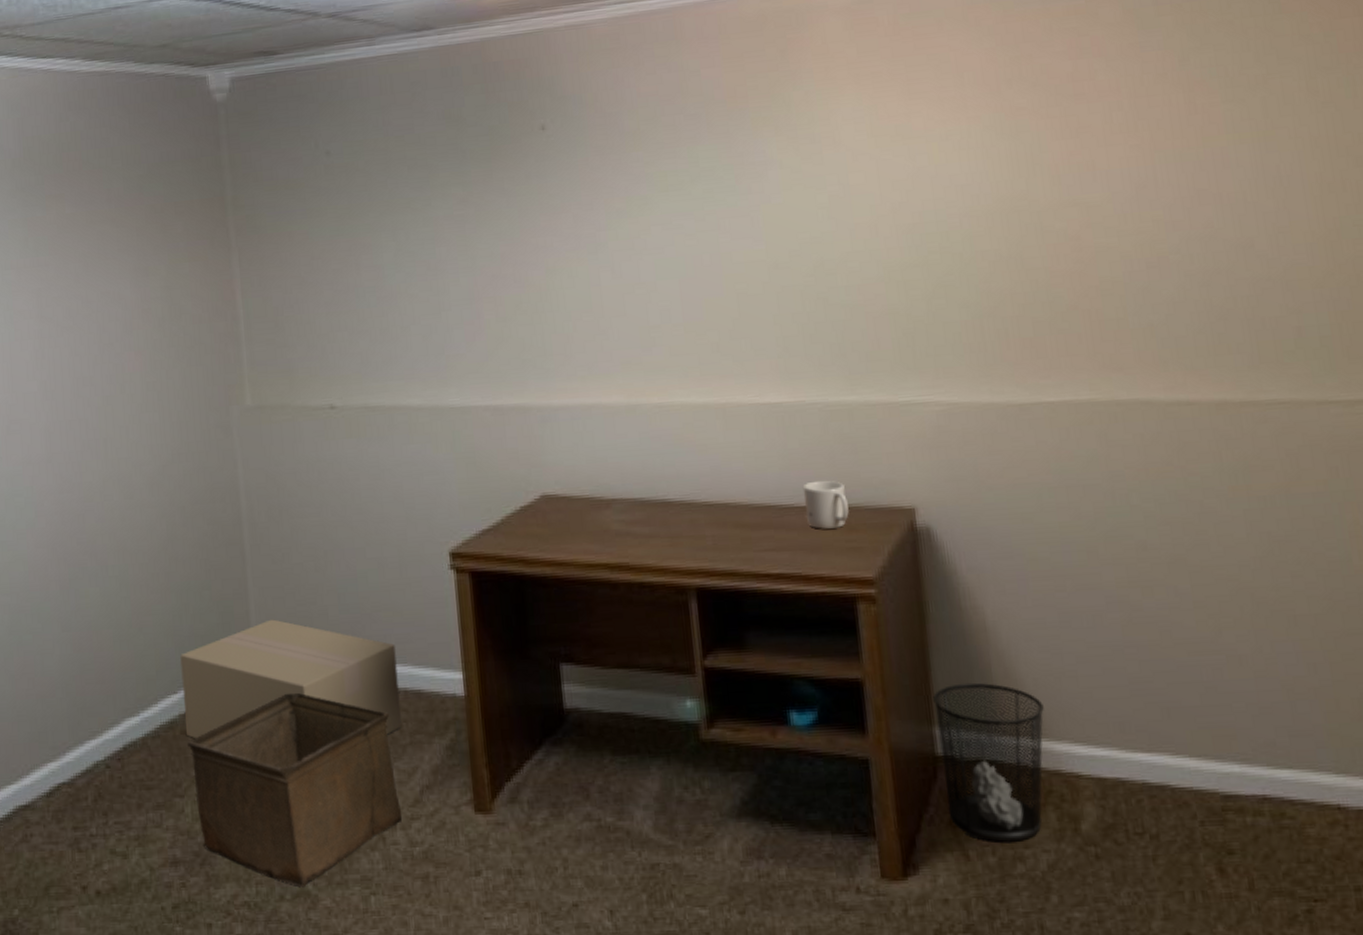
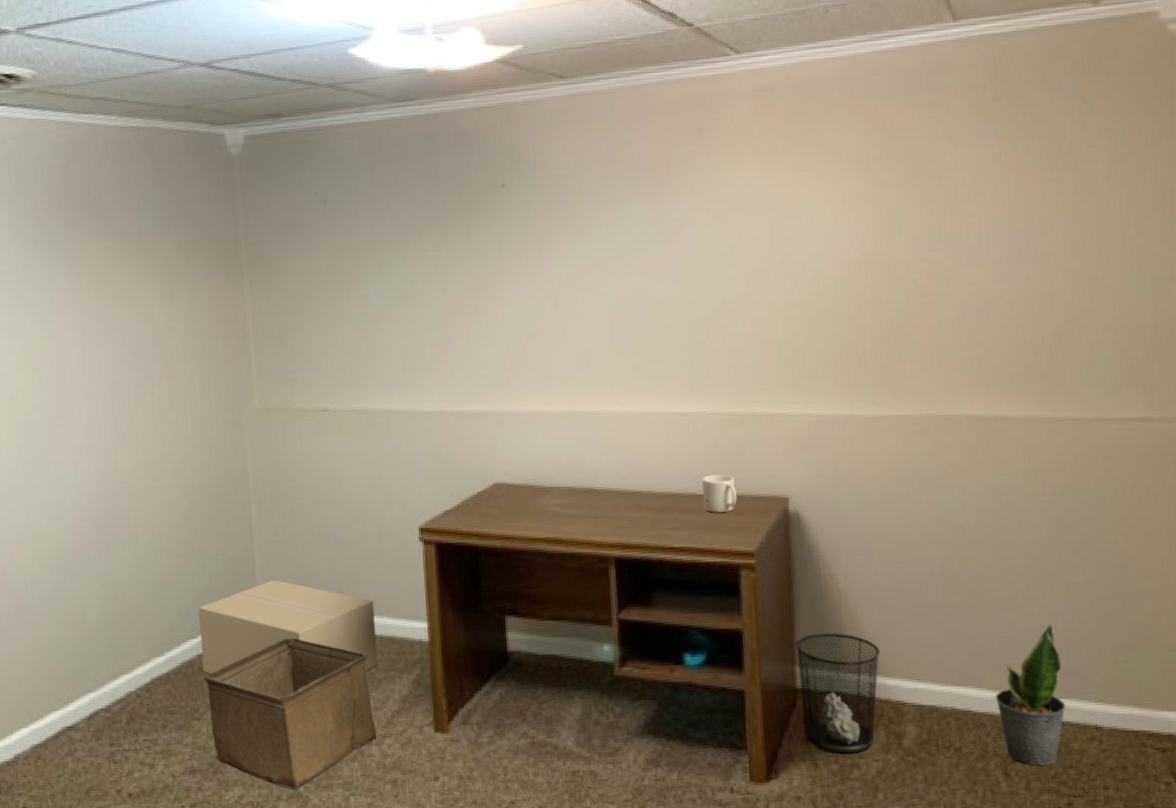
potted plant: none [1200,669,1296,860] -> present [995,624,1066,766]

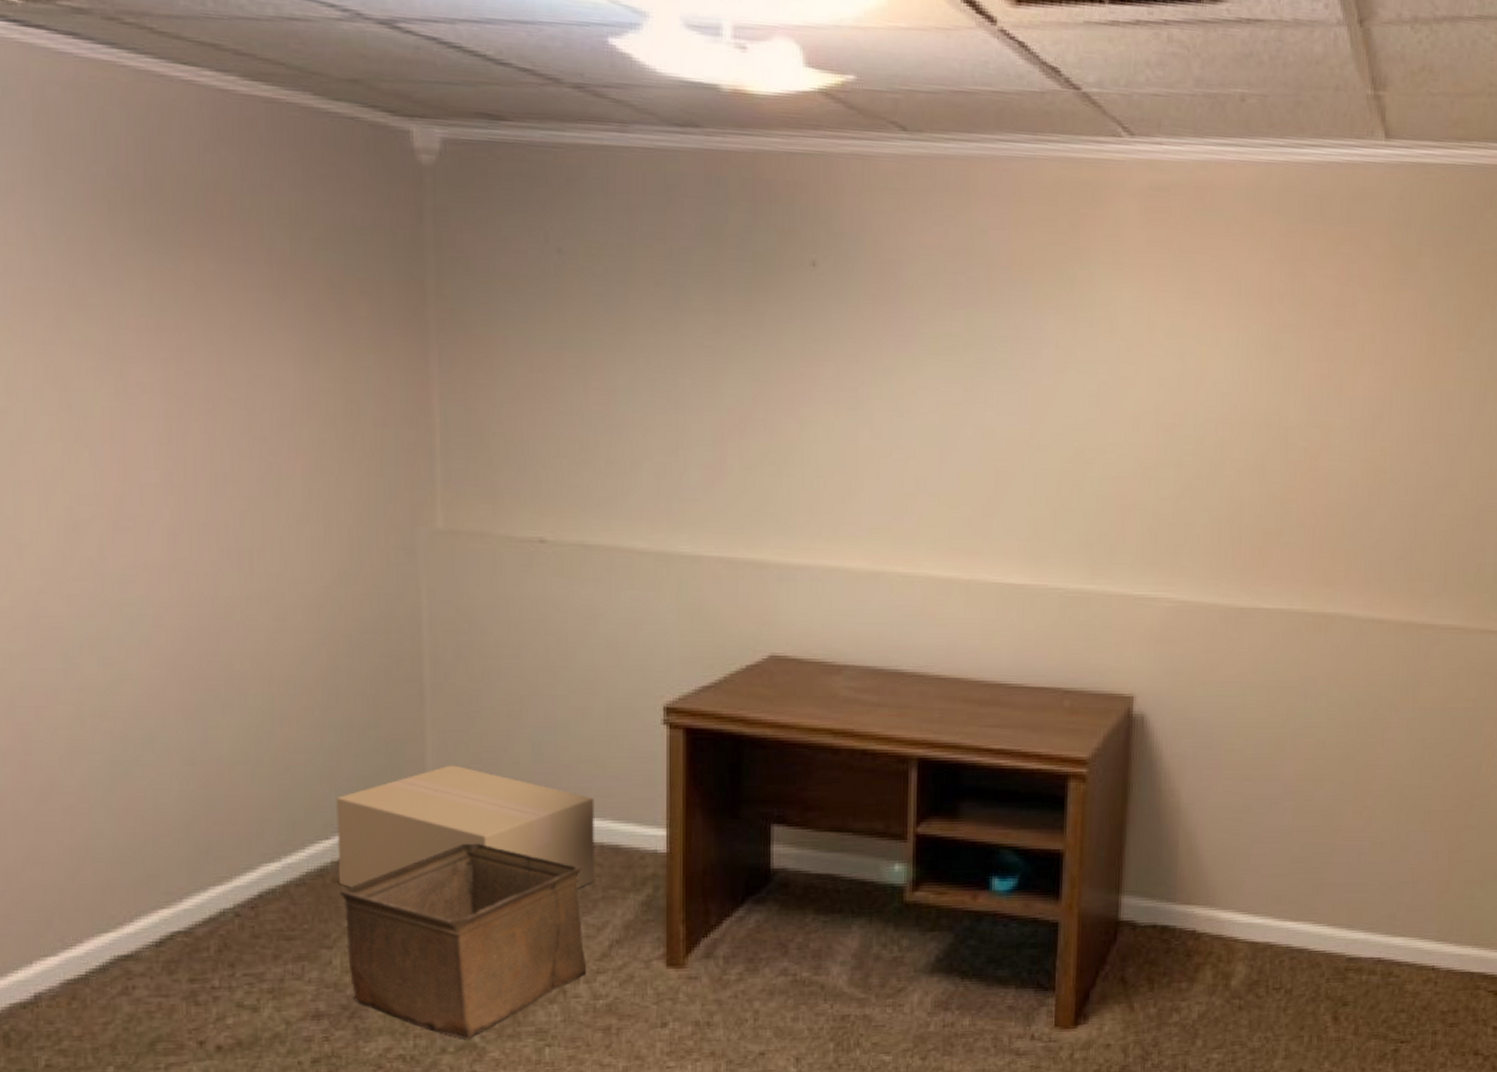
mug: present [701,474,737,513] -> none [1032,663,1074,710]
waste bin: present [796,632,880,754] -> none [1122,857,1217,996]
potted plant: present [995,624,1066,766] -> none [1334,855,1407,1010]

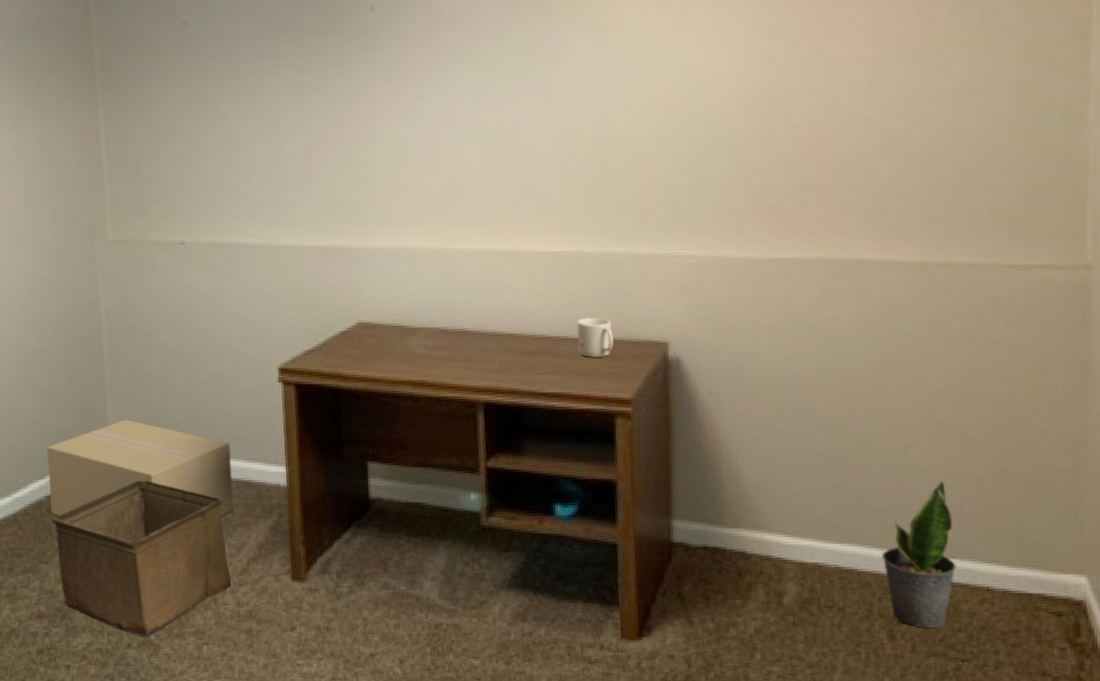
mug: none [1032,663,1074,710] -> present [576,317,614,357]
potted plant: none [1334,855,1407,1010] -> present [881,480,957,629]

